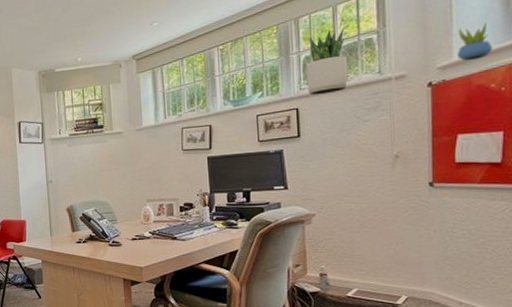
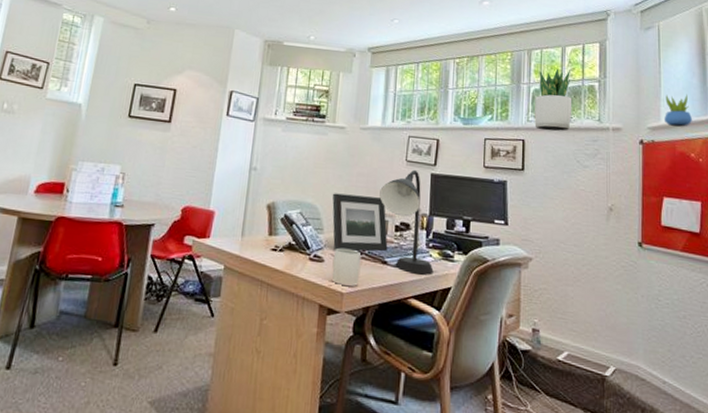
picture frame: none [119,186,176,235] -> present [332,193,388,252]
mug: none [129,232,155,262] -> present [331,247,361,287]
desk lamp: none [162,156,220,244] -> present [379,169,434,275]

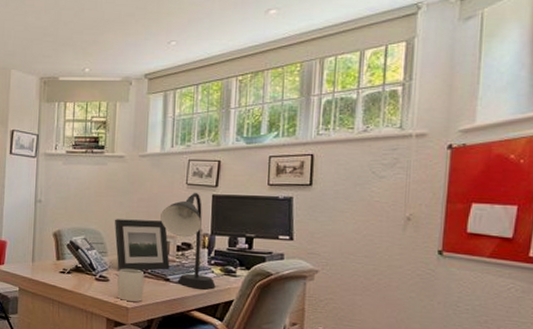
planter: present [534,68,572,131] -> none [325,74,371,143]
succulent plant: present [665,94,692,127] -> none [481,89,516,128]

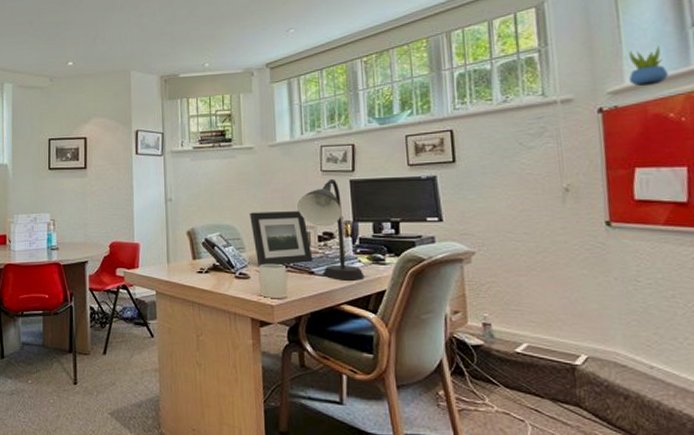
succulent plant: none [481,89,516,128] -> present [629,45,668,87]

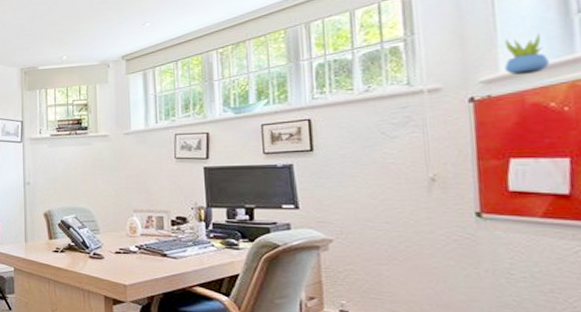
picture frame: present [249,211,313,266] -> none [103,196,166,247]
mug: present [258,263,288,299] -> none [112,245,141,279]
desk lamp: present [297,178,365,281] -> none [151,165,218,264]

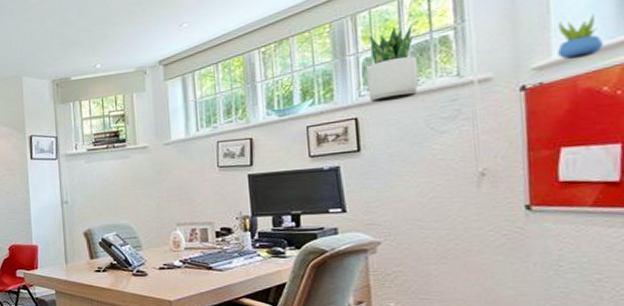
planter: none [319,33,370,106] -> present [366,23,419,103]

